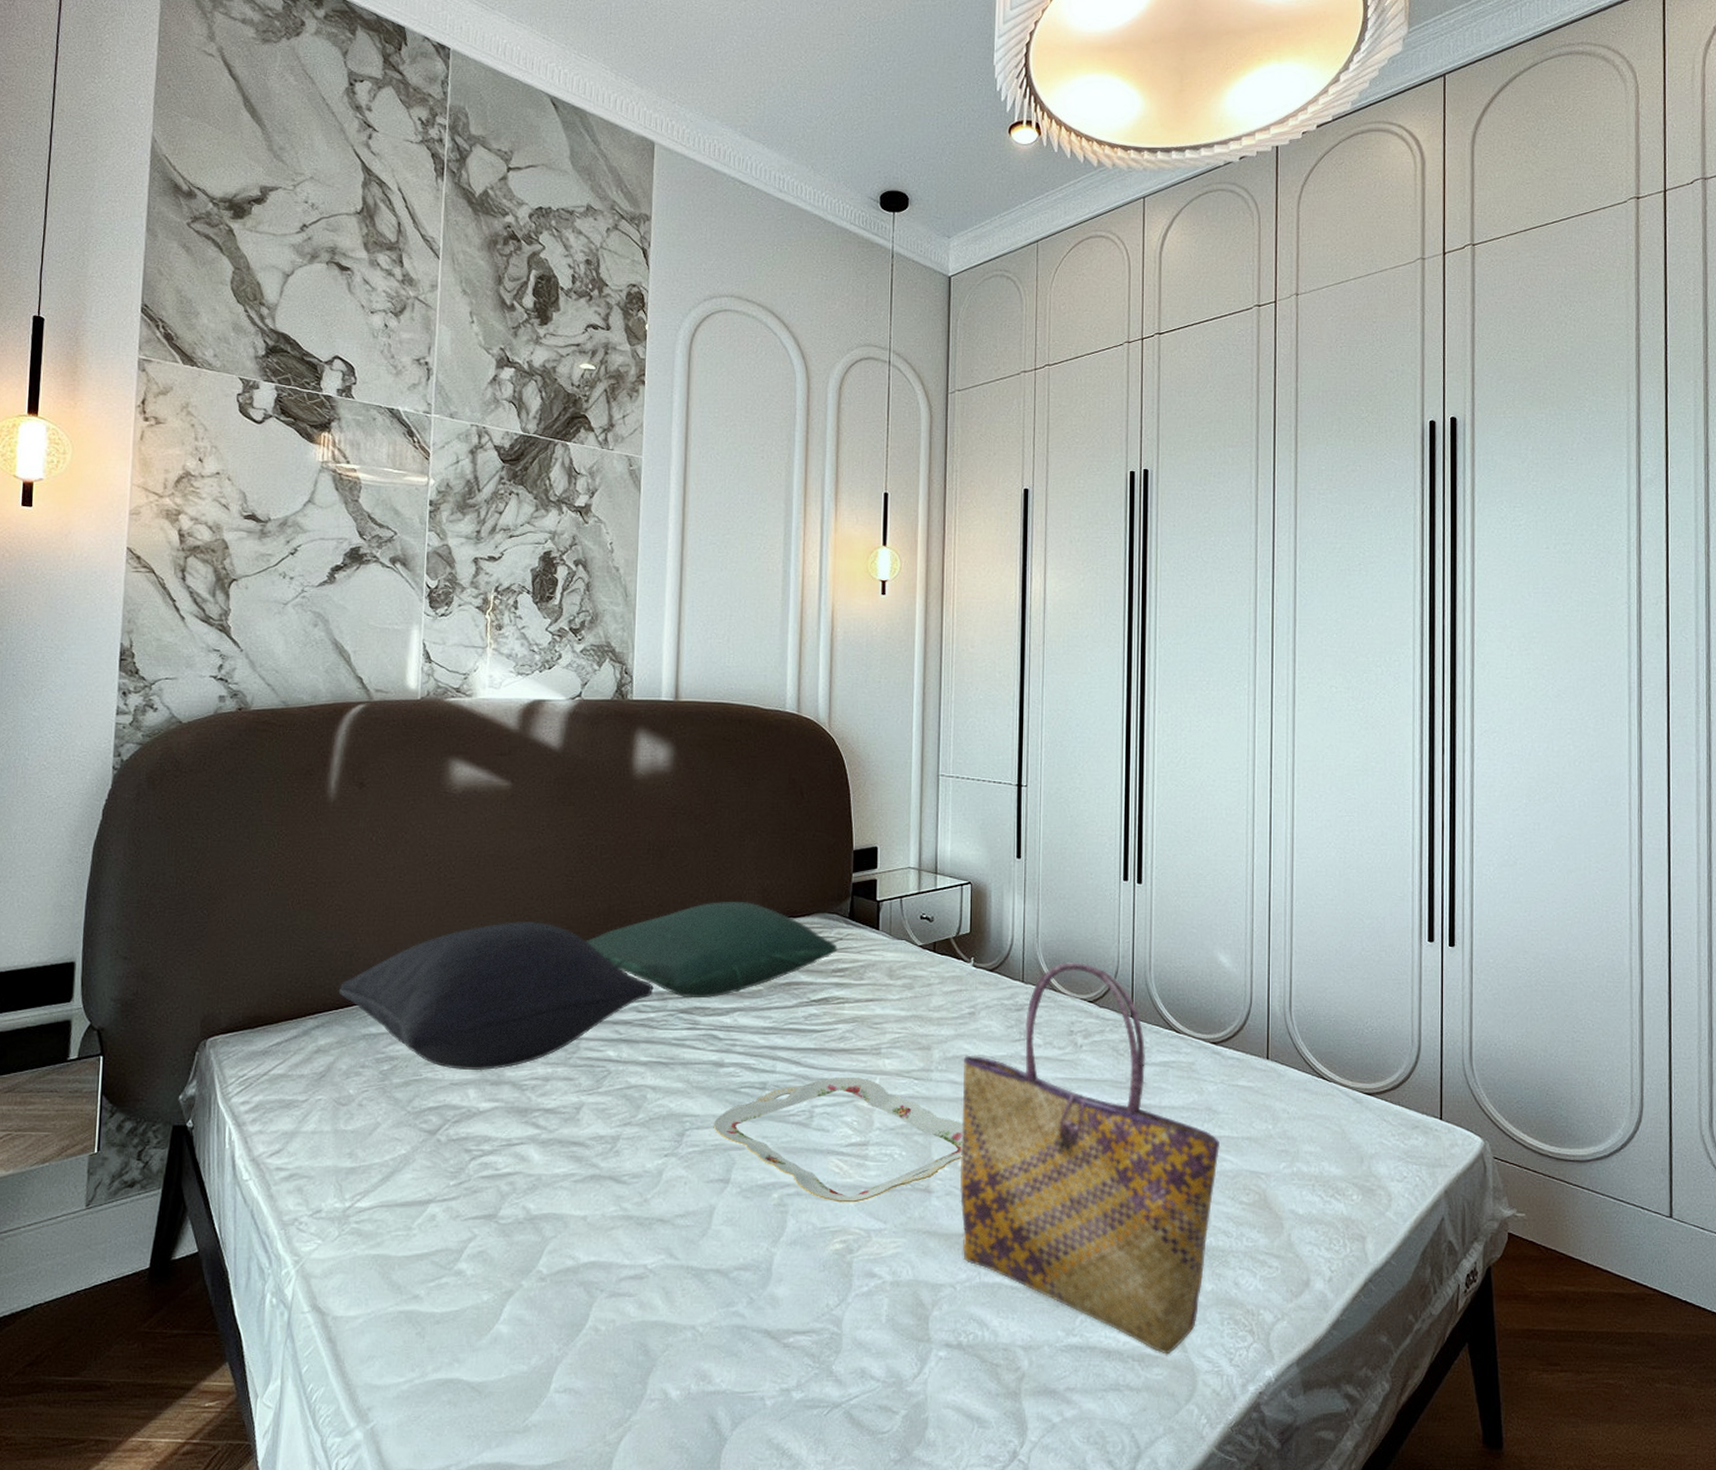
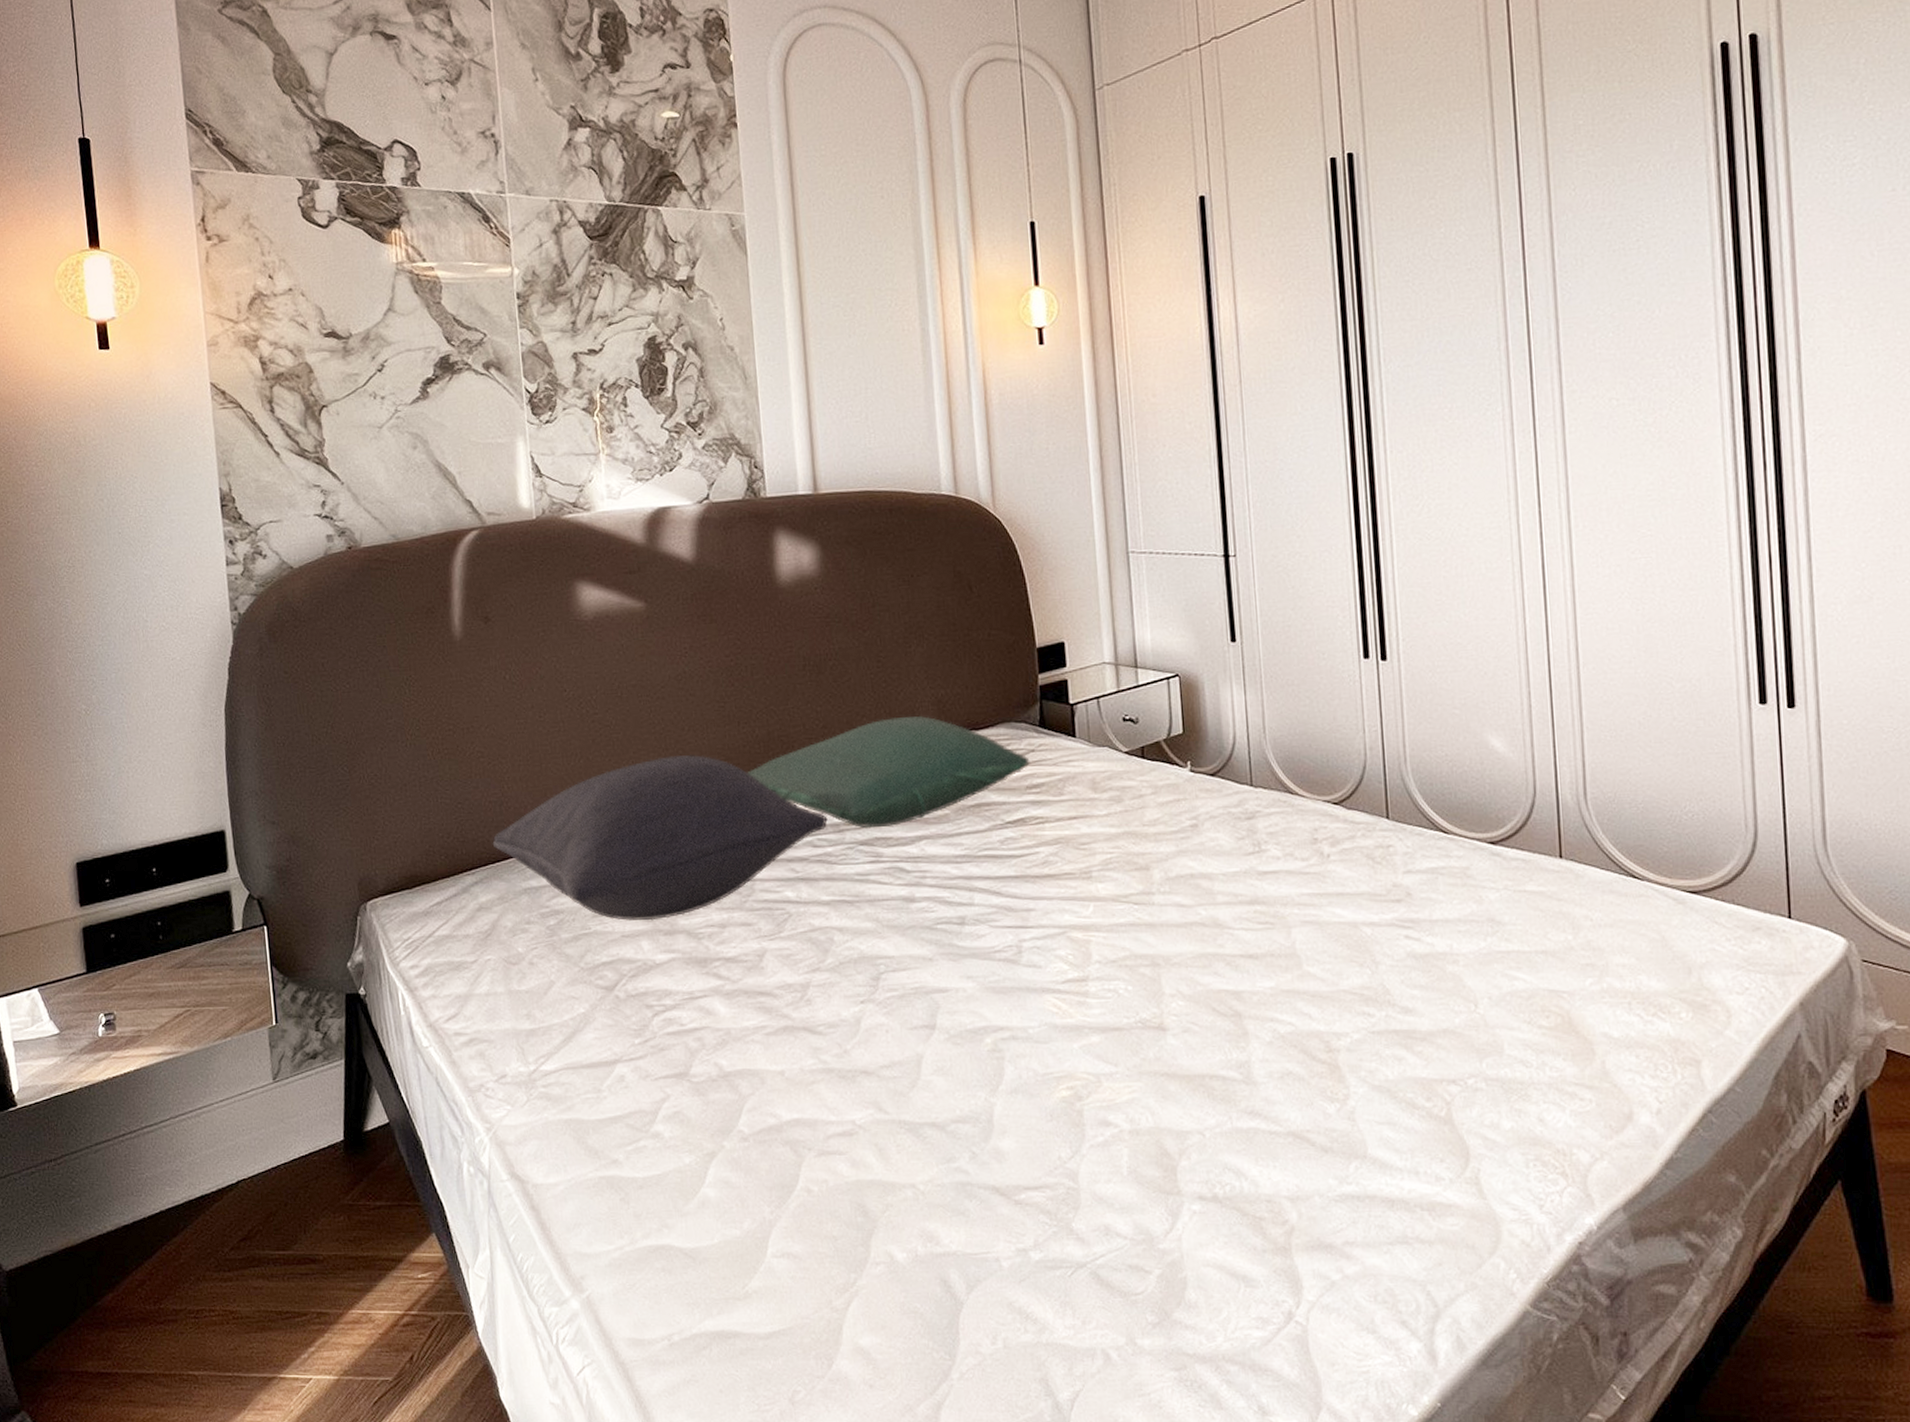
serving tray: present [713,1076,963,1203] -> none [910,905,1198,1046]
tote bag: present [960,961,1221,1355] -> none [1190,758,1510,1202]

